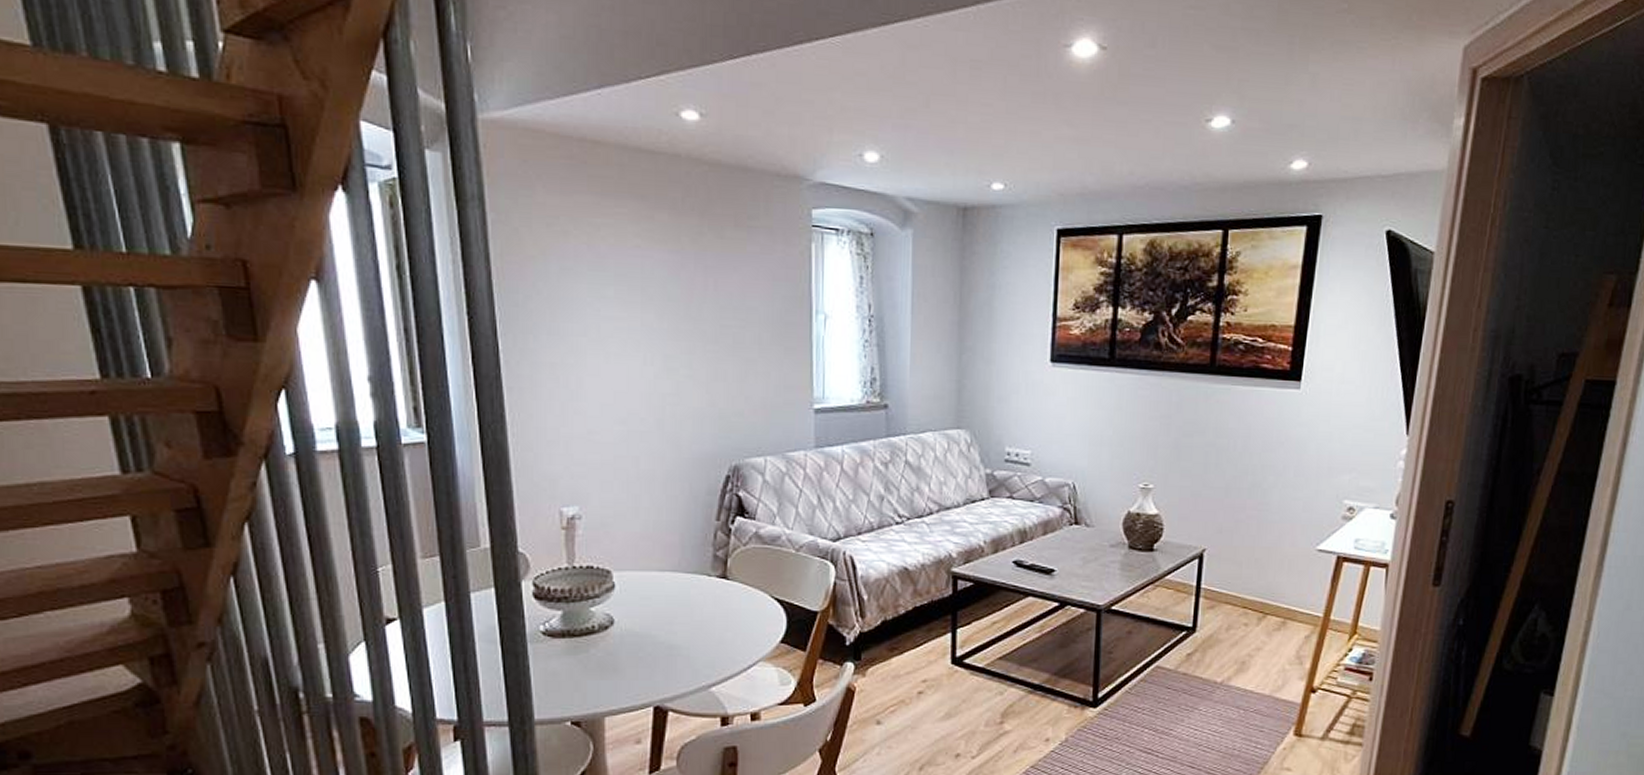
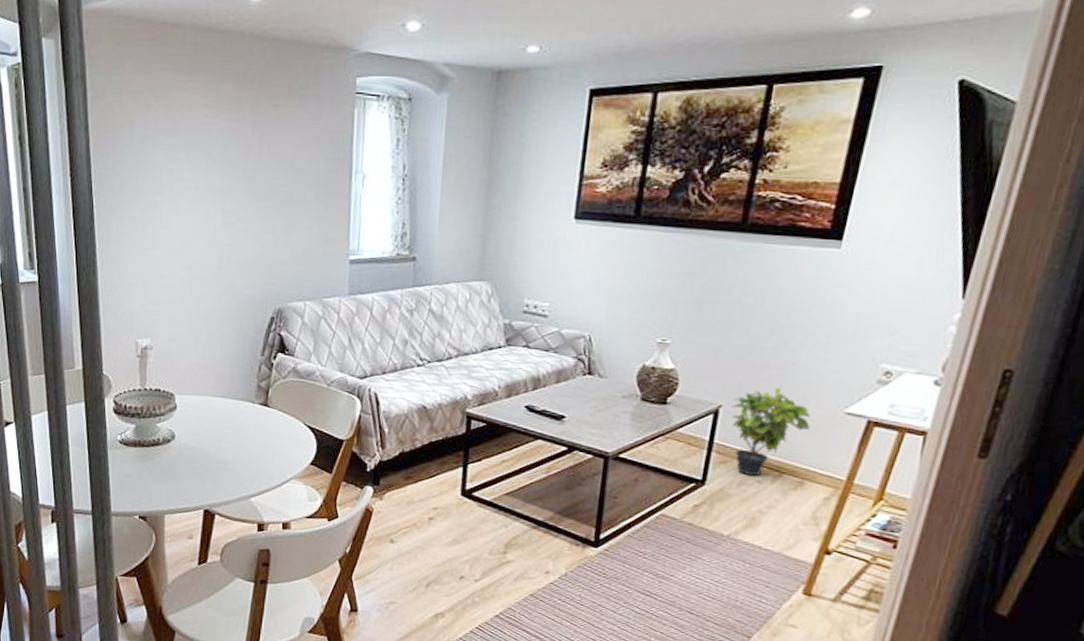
potted plant: none [1214,527,1287,618] -> present [731,387,811,476]

